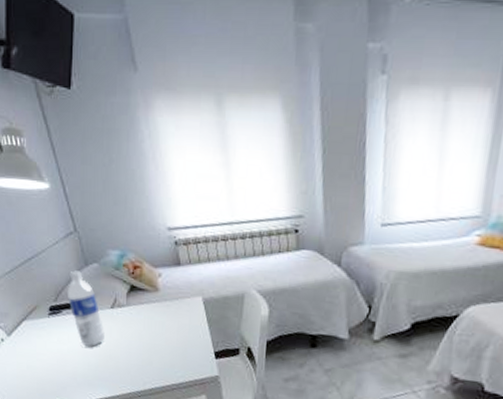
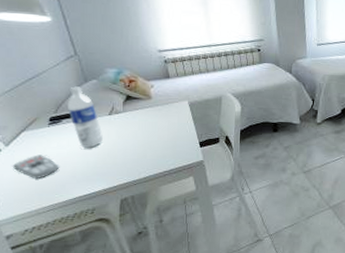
remote control: none [15,349,61,377] -> present [13,154,60,179]

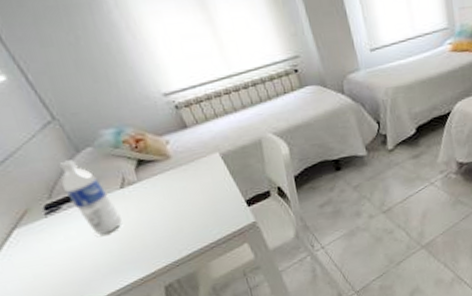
remote control: present [13,154,60,179] -> none [15,253,76,284]

